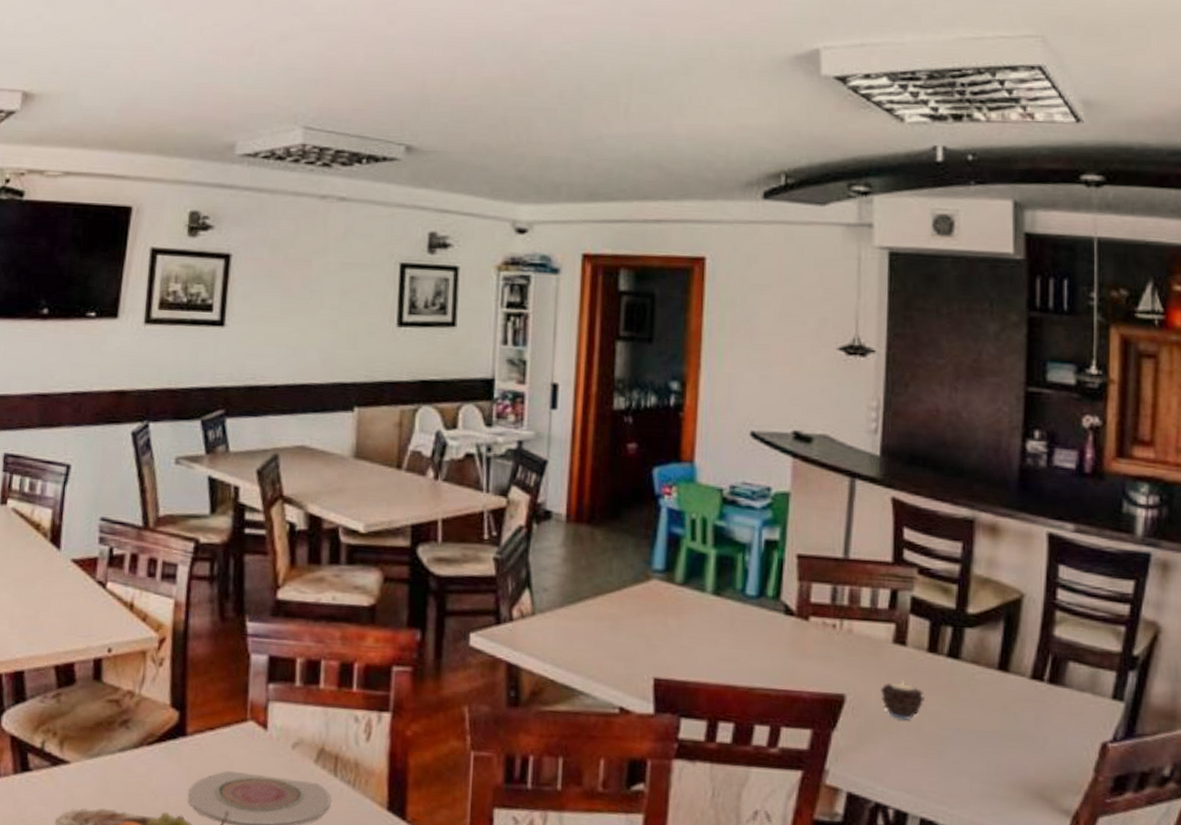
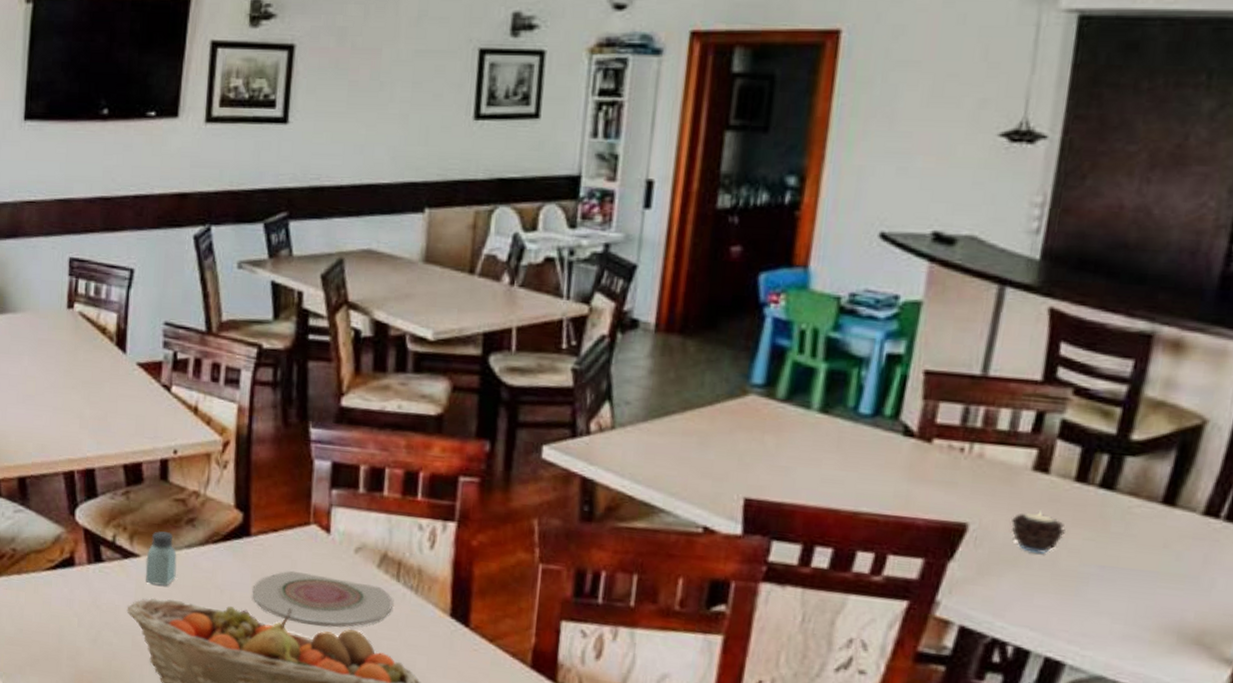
saltshaker: none [75,735,110,794] -> present [145,531,177,586]

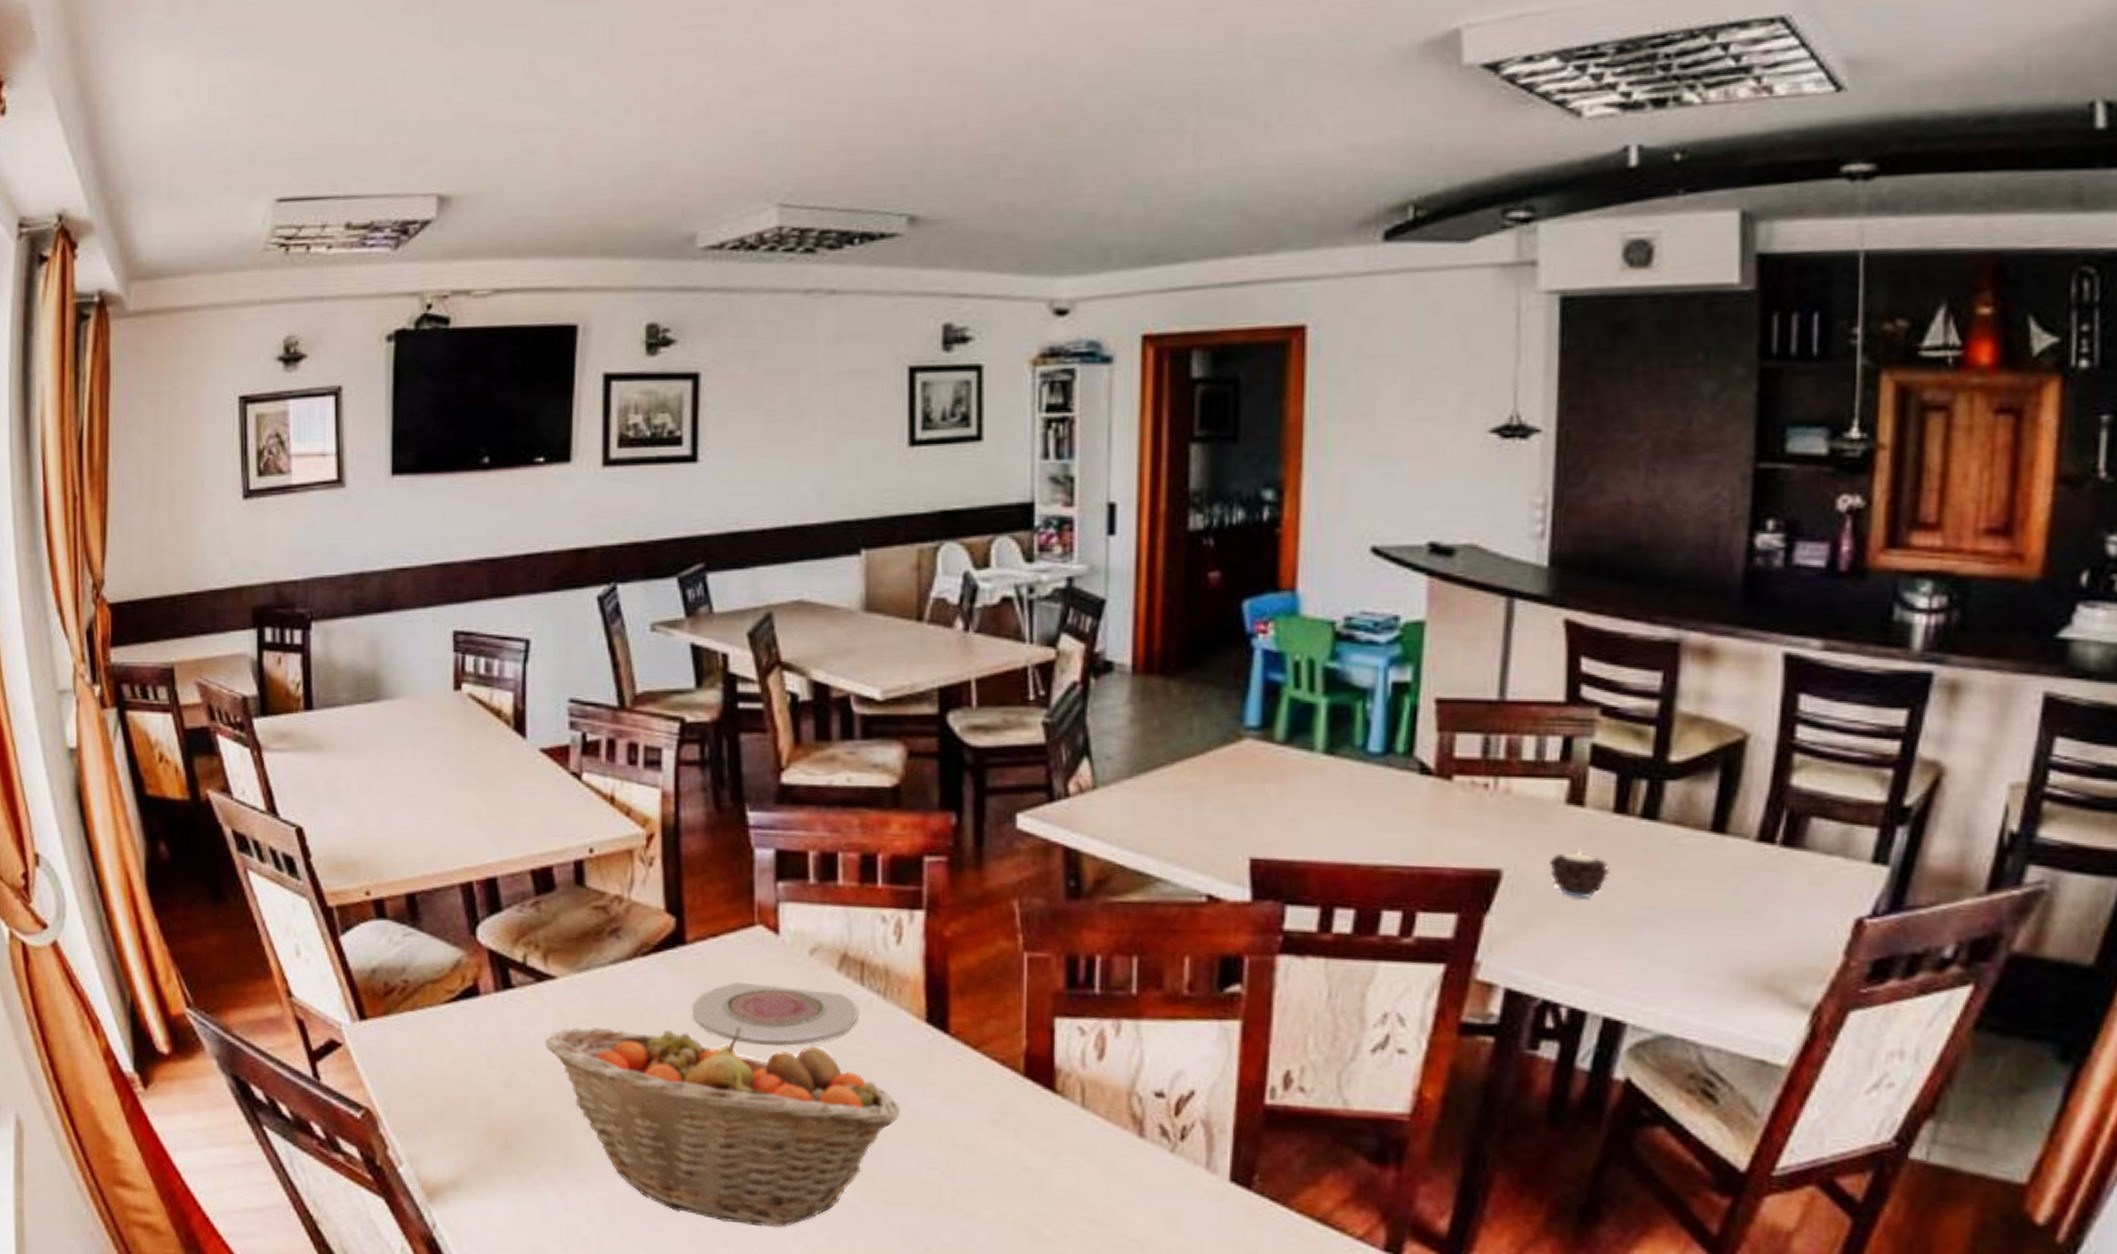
saltshaker: present [145,531,177,586] -> none [564,946,601,1012]

